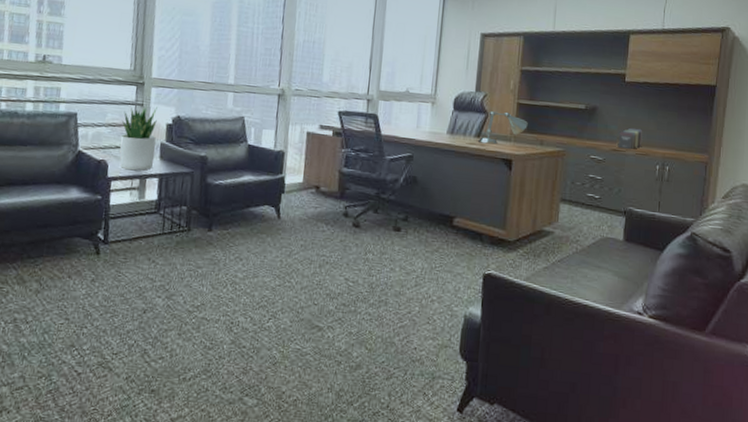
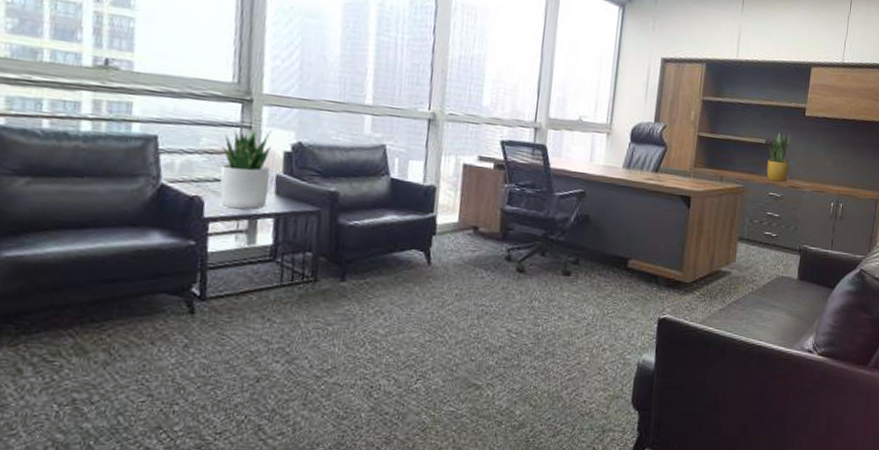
desk lamp: present [477,111,528,145] -> none [655,144,708,181]
planter: none [587,98,613,146] -> present [766,132,793,182]
books: present [617,128,643,150] -> none [795,164,820,187]

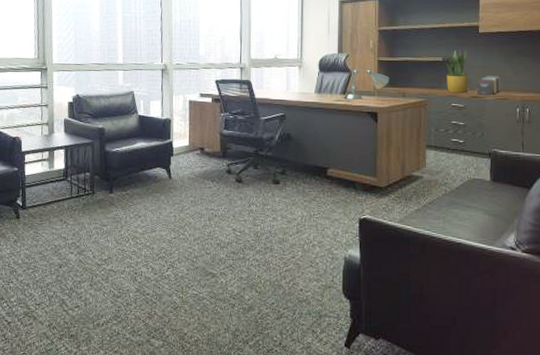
planter: present [219,128,271,210] -> none [30,87,60,145]
desk lamp: none [655,144,708,181] -> present [343,69,389,100]
books: none [795,164,820,187] -> present [477,76,501,96]

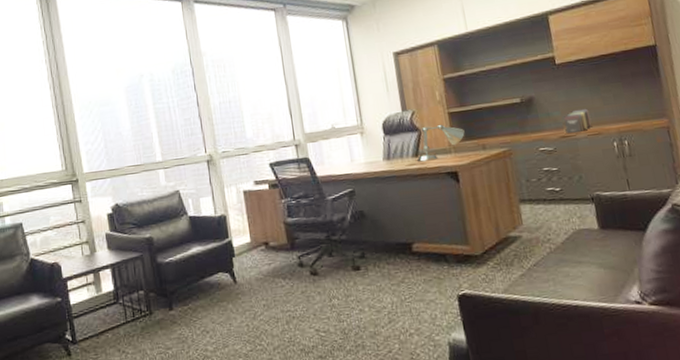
planter: present [446,50,469,94] -> none [525,86,556,137]

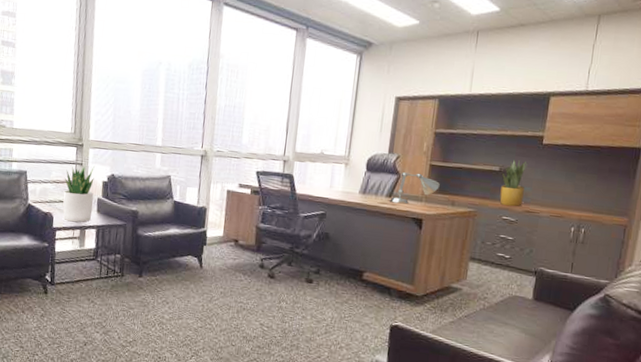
planter: none [65,199,104,268] -> present [63,164,95,222]
planter: none [525,86,556,137] -> present [499,160,529,207]
books: present [564,109,591,135] -> none [531,190,559,212]

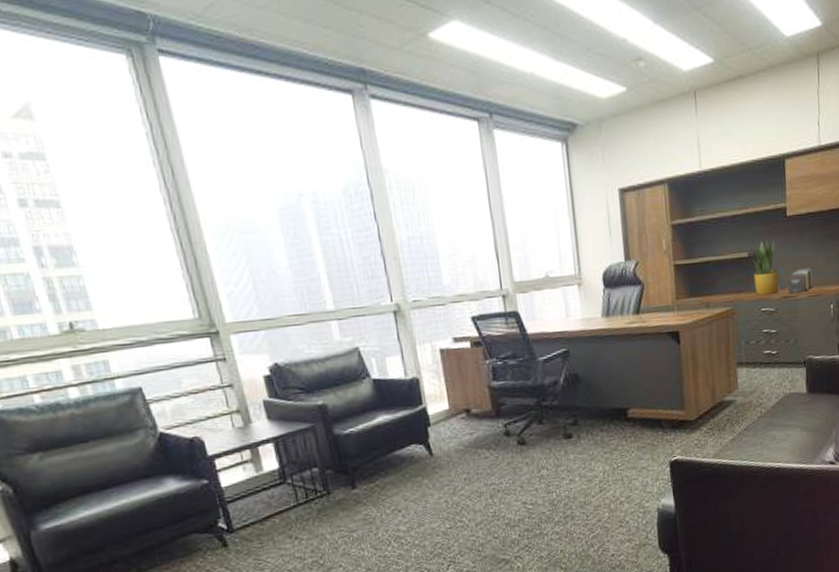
planter: present [63,164,95,222] -> none [203,357,262,443]
desk lamp: present [389,172,440,205] -> none [637,277,690,320]
books: none [531,190,559,212] -> present [788,268,813,295]

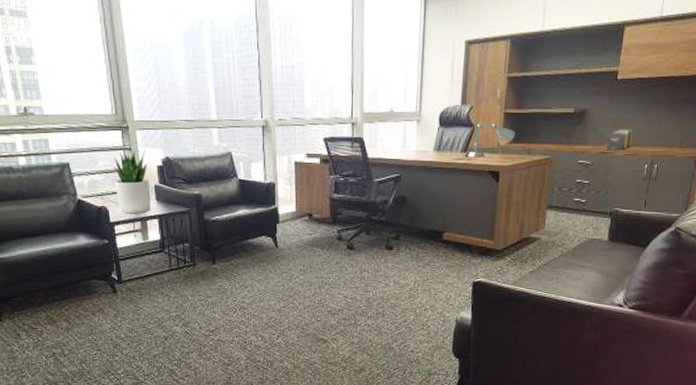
planter: none [203,357,262,443] -> present [114,149,152,214]
desk lamp: none [637,277,690,320] -> present [464,123,515,158]
planter: present [753,240,779,296] -> none [575,99,603,149]

